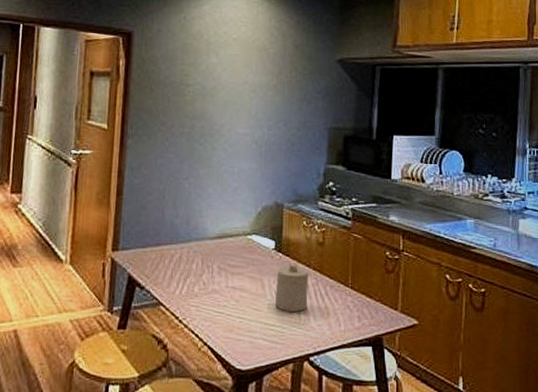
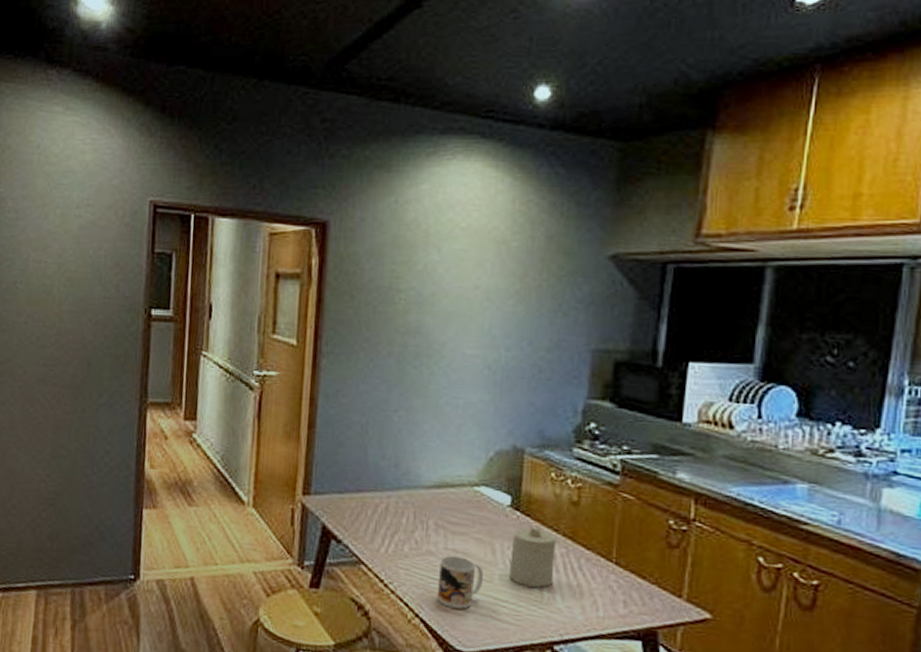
mug: none [220,292,257,335] -> present [436,555,484,609]

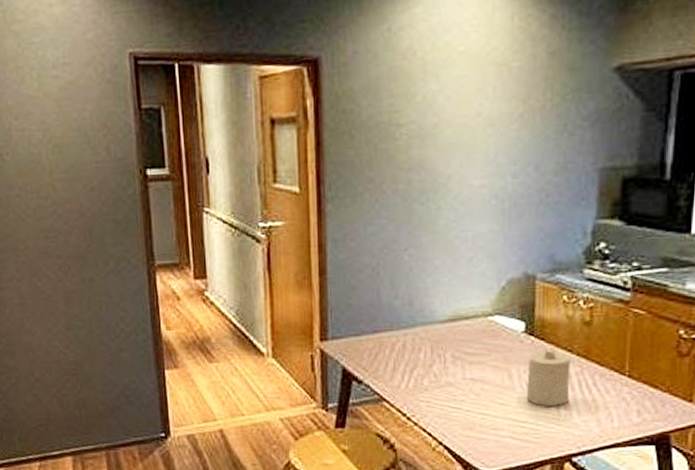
mug: present [436,555,484,609] -> none [458,384,503,433]

